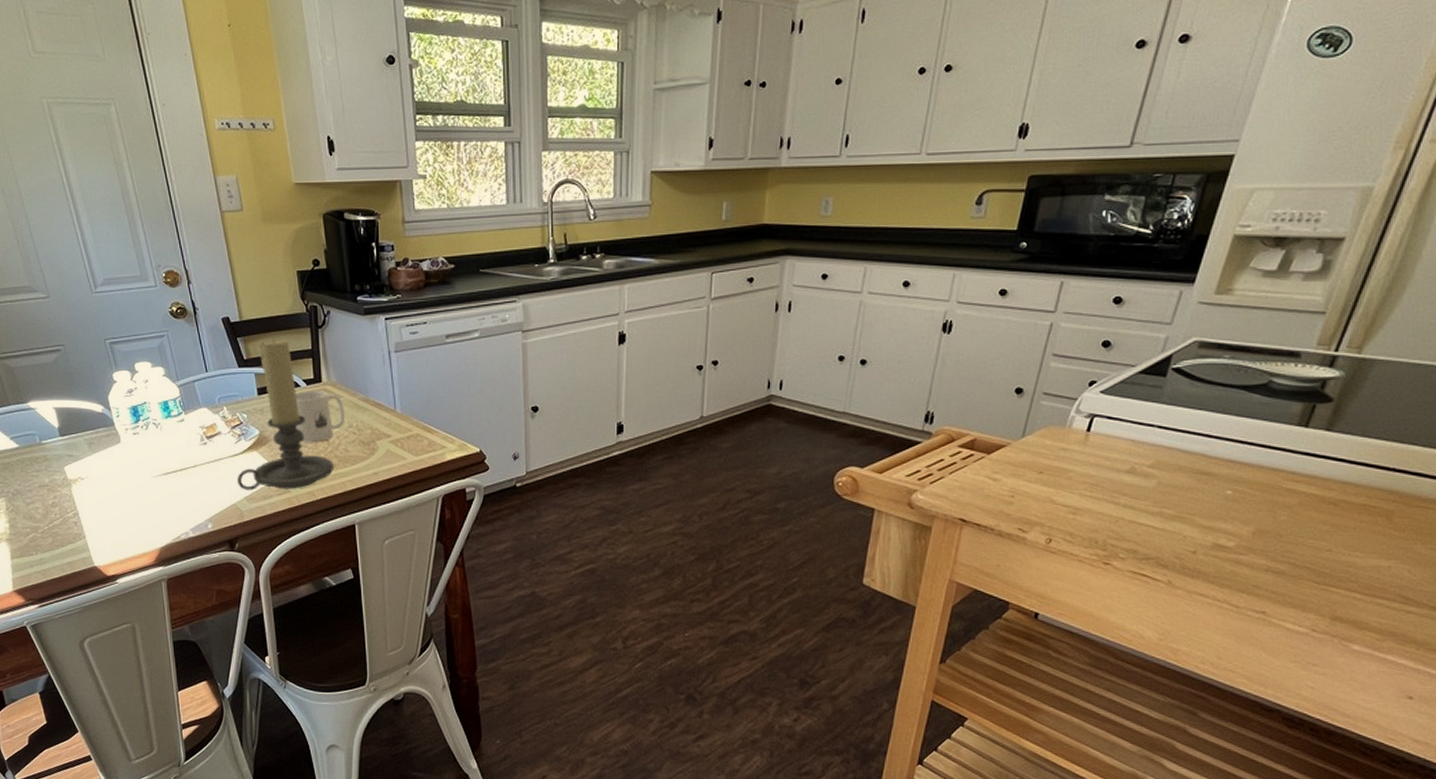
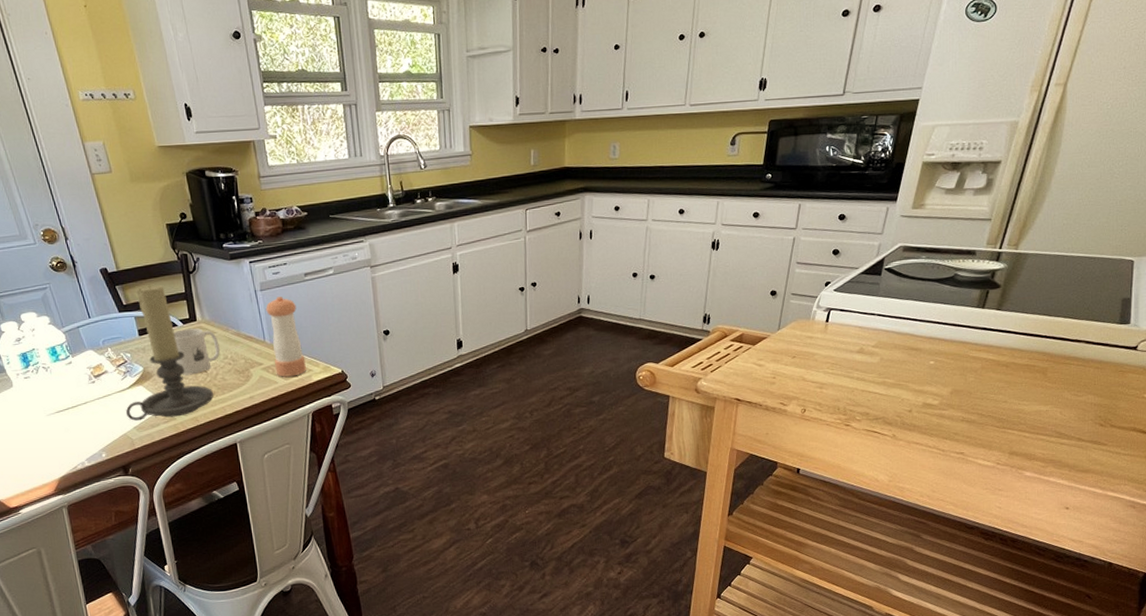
pepper shaker: none [399,359,439,453] -> present [266,296,306,377]

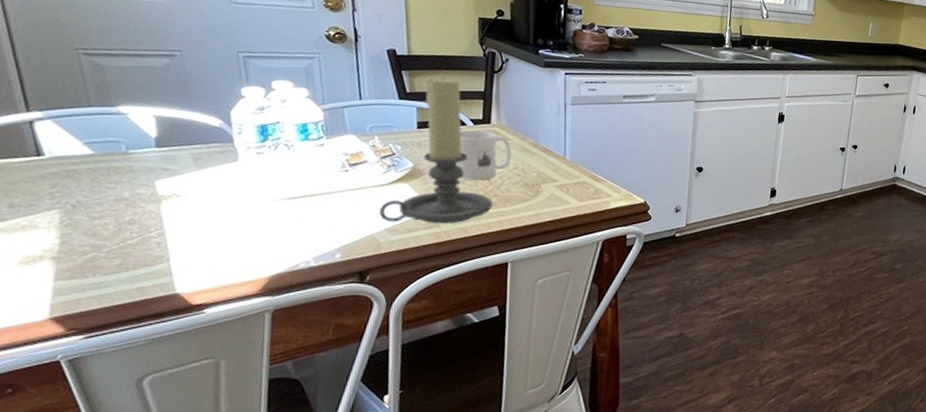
pepper shaker: present [266,296,306,377] -> none [570,113,608,200]

